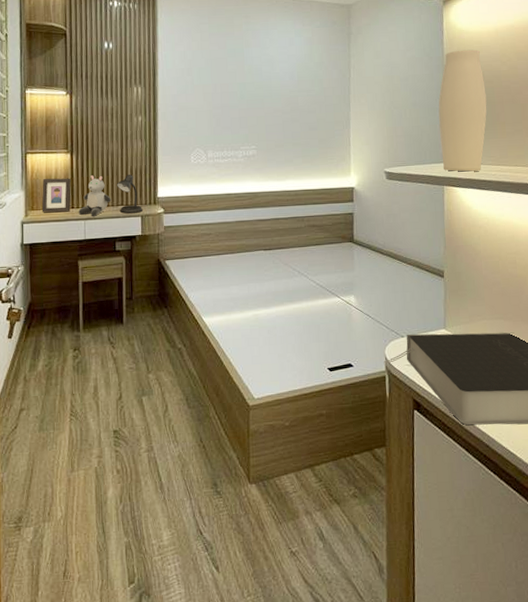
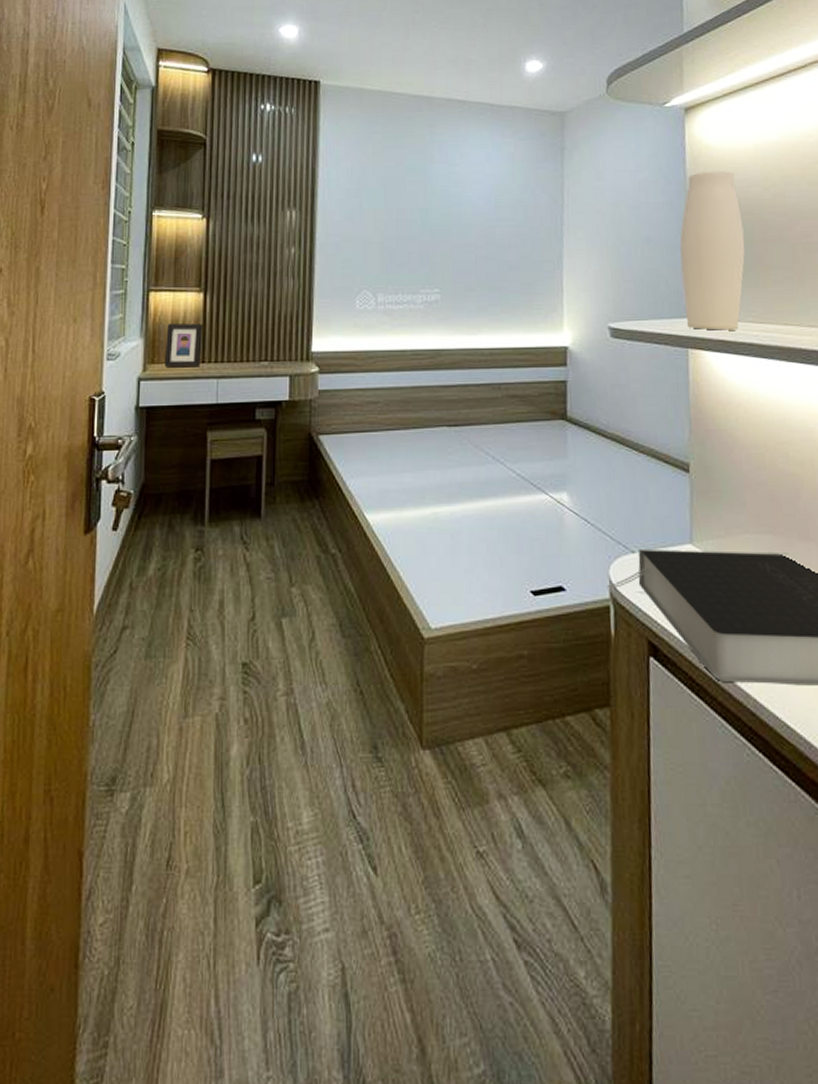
stuffed animal: present [78,174,111,216] -> none [210,320,252,374]
desk lamp: present [116,175,150,215] -> none [259,322,301,373]

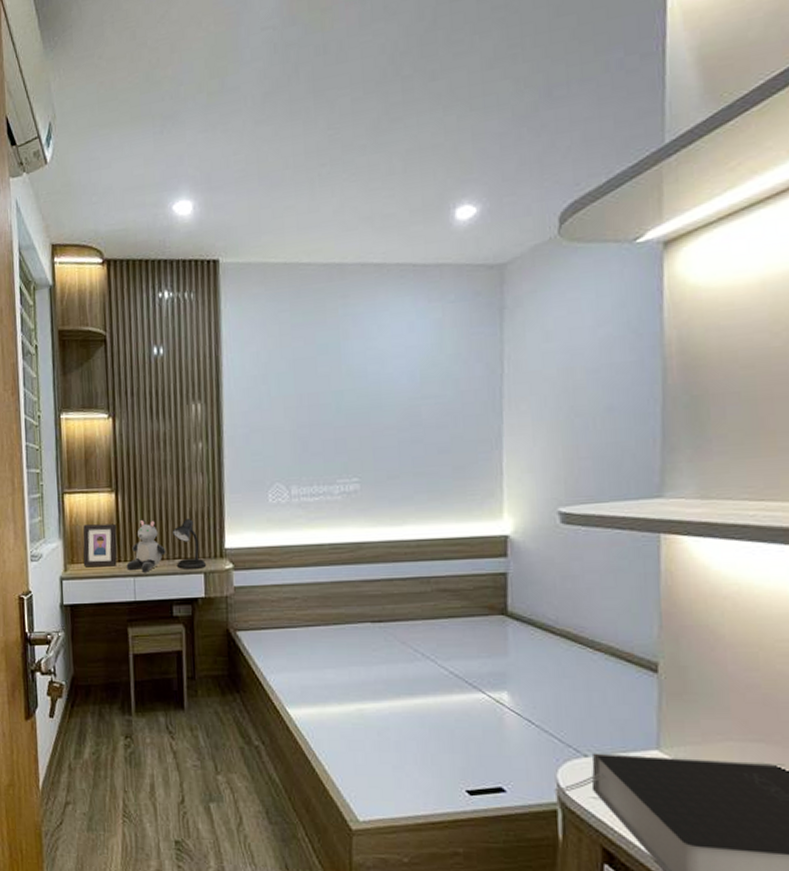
stuffed animal: none [210,320,252,374] -> present [126,519,166,572]
desk lamp: none [259,322,301,373] -> present [172,519,215,571]
vase: present [679,171,745,331] -> none [652,316,742,511]

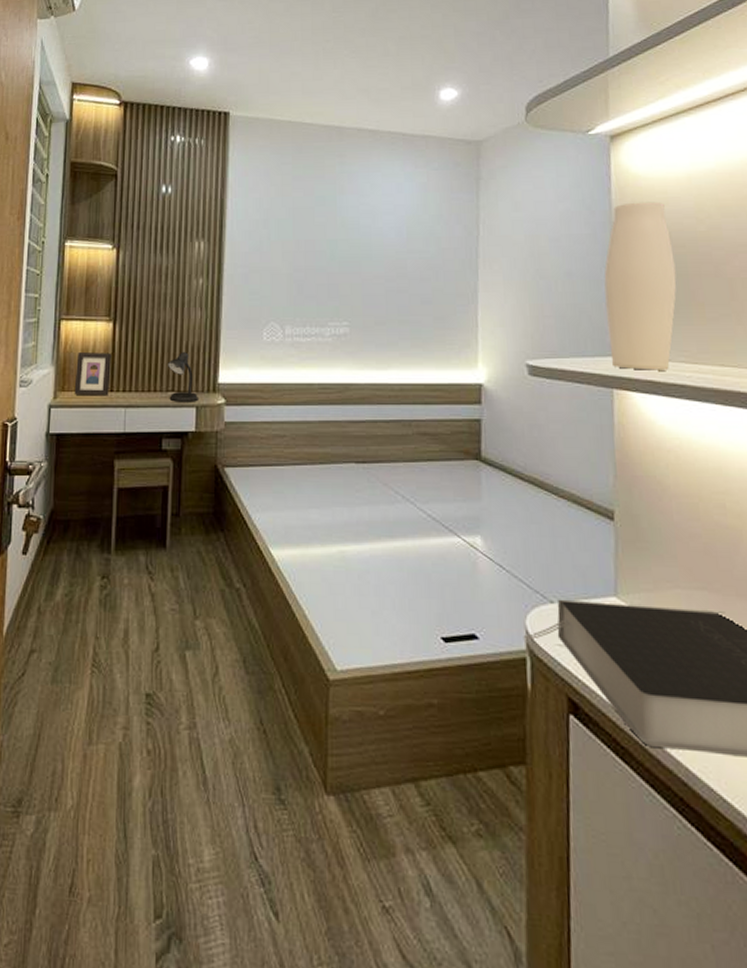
stuffed animal: present [126,519,166,572] -> none [118,350,160,403]
vase: none [652,316,742,511] -> present [604,201,677,370]

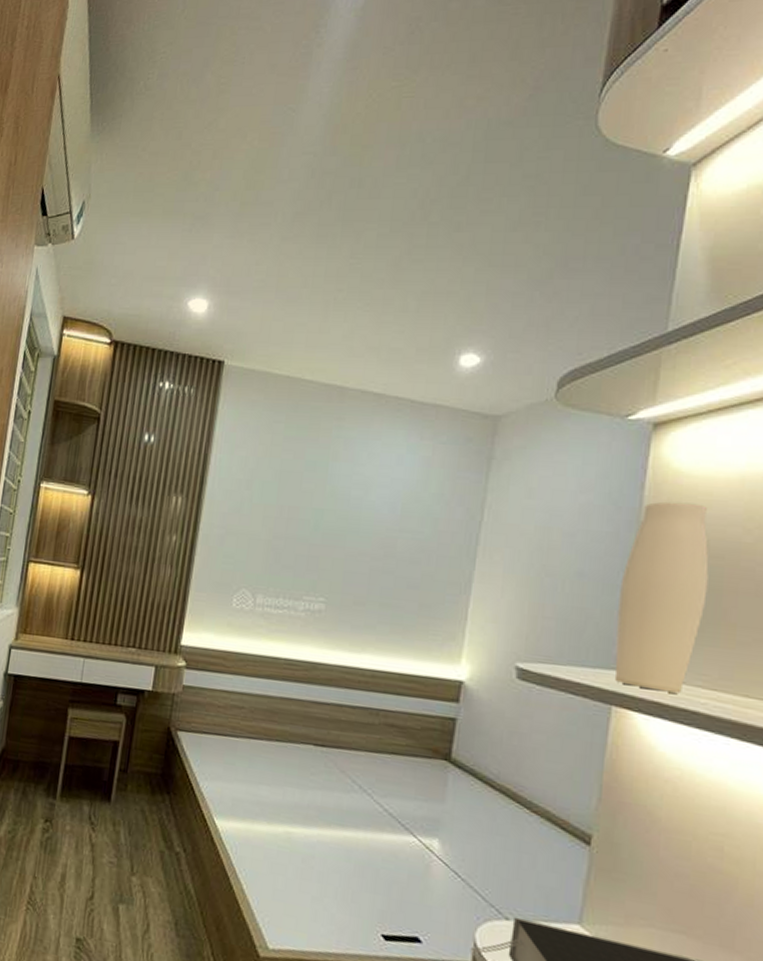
picture frame: present [74,352,111,396] -> none [35,597,76,644]
desk lamp: present [167,352,208,404] -> none [129,609,169,662]

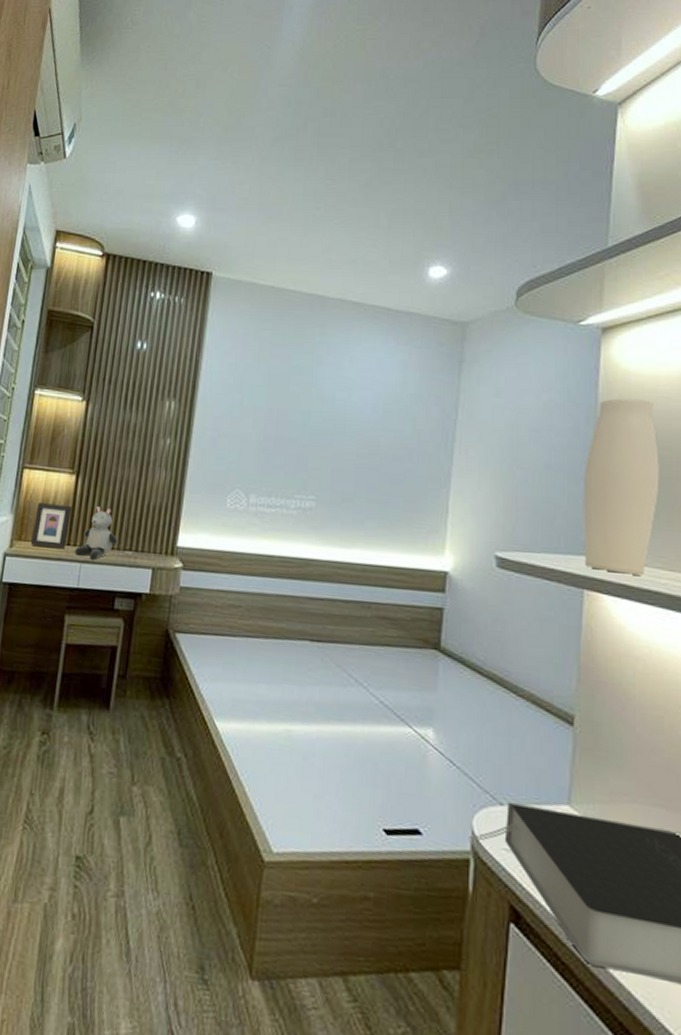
picture frame: none [35,597,76,644] -> present [30,503,71,549]
stuffed animal: none [78,601,121,655] -> present [74,505,118,560]

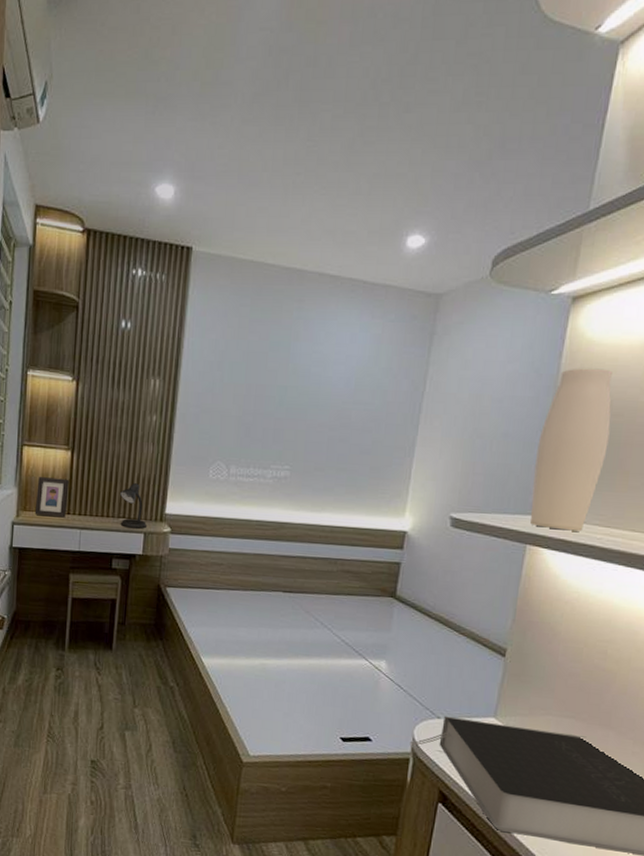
stuffed animal: present [74,505,118,560] -> none [74,478,112,527]
desk lamp: none [126,512,166,565] -> present [119,483,156,530]

